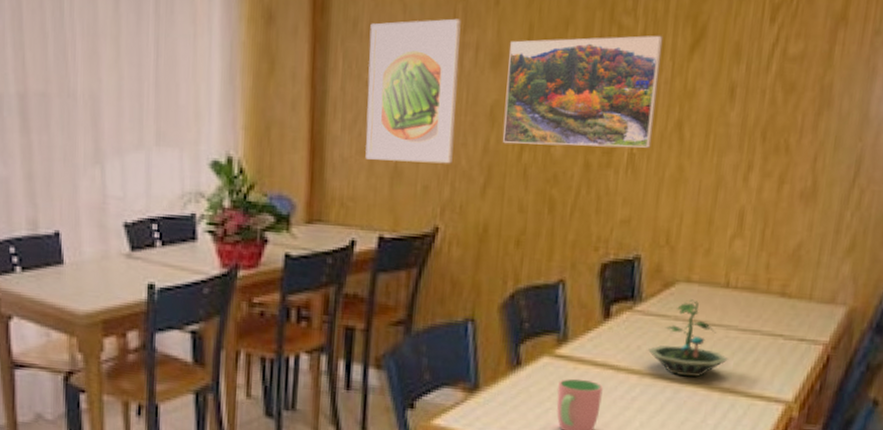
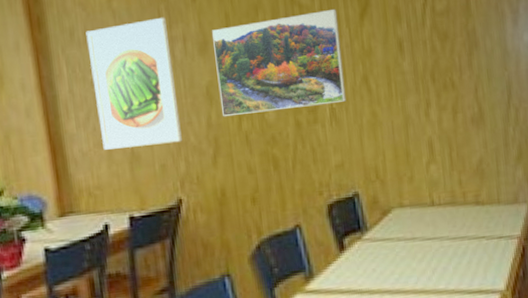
terrarium: present [648,299,728,377] -> none [382,221,448,288]

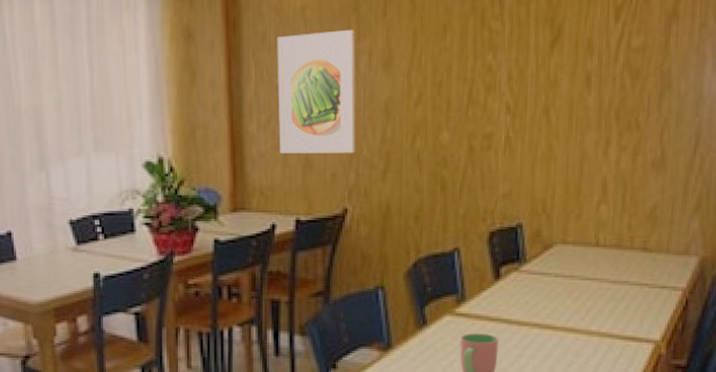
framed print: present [211,8,347,117] -> none [397,35,527,134]

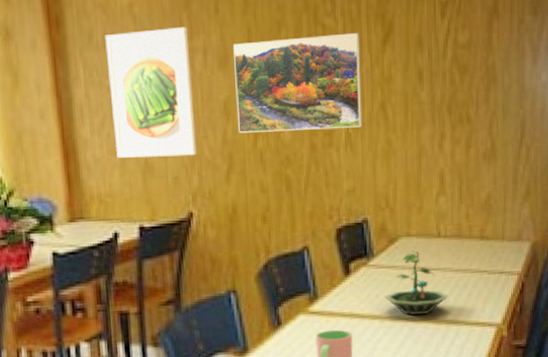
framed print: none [397,35,527,134] -> present [232,32,363,134]
terrarium: none [535,258,603,325] -> present [385,250,448,316]

